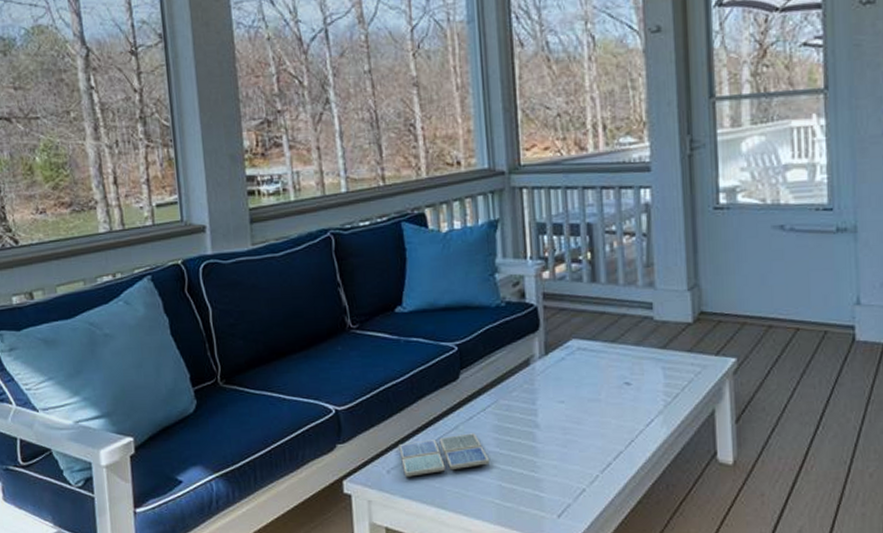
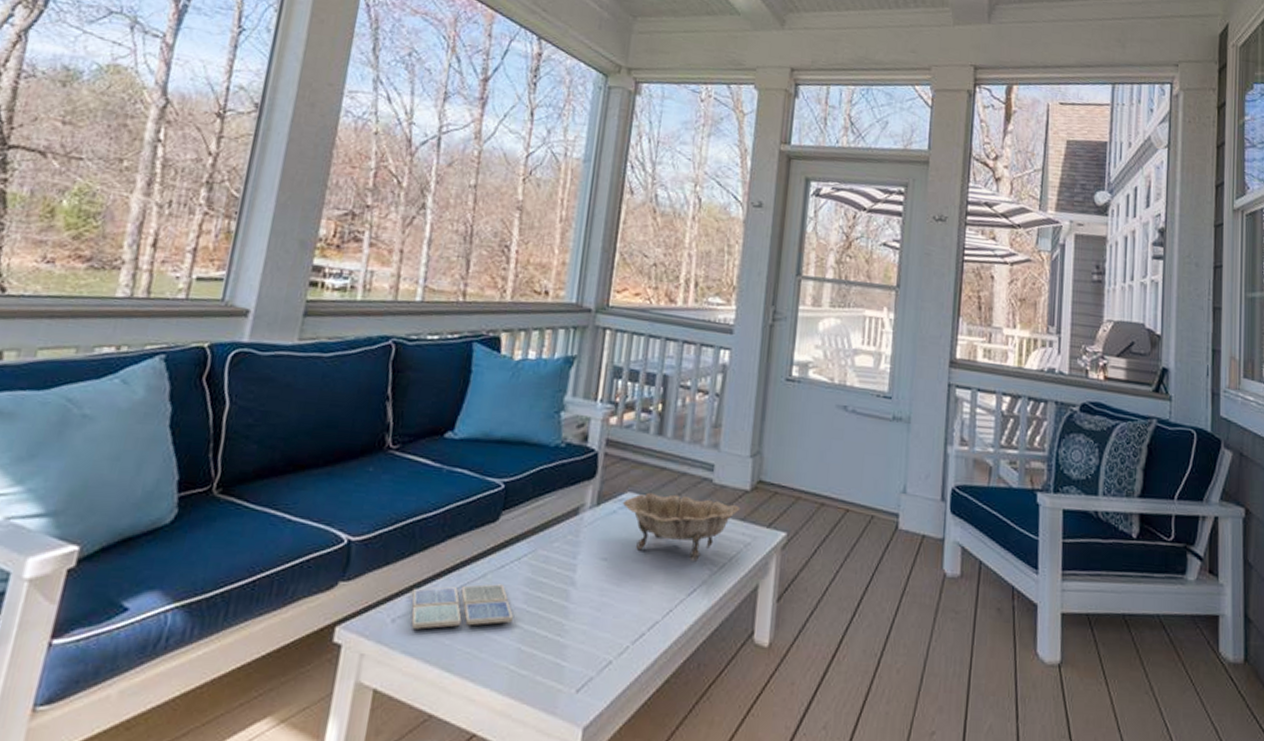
decorative bowl: none [568,335,686,395] -> present [622,492,741,562]

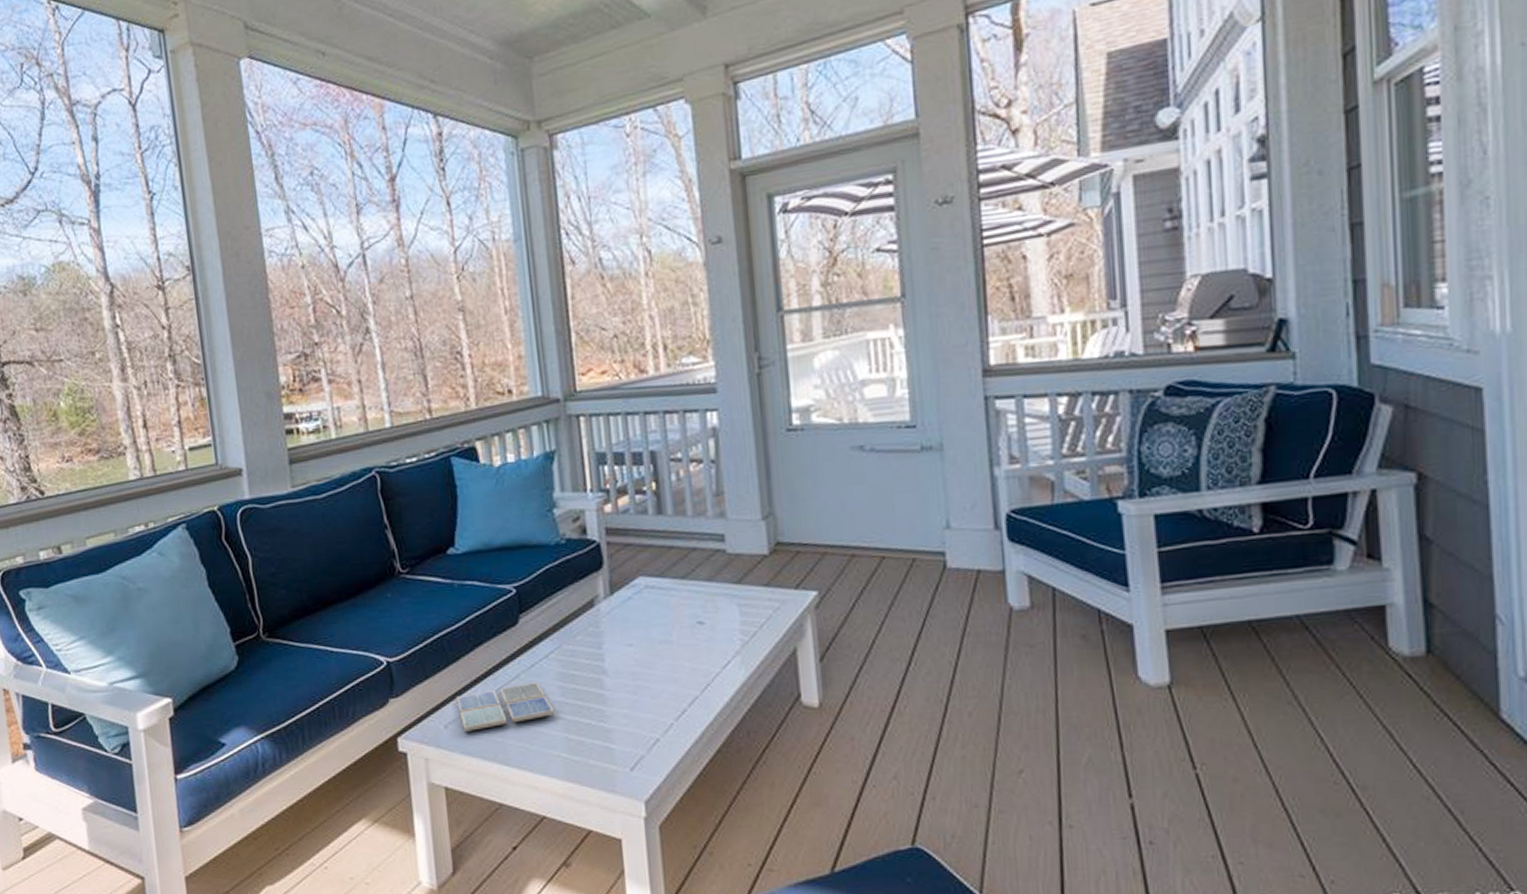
decorative bowl: present [622,492,741,562] -> none [635,571,762,634]

